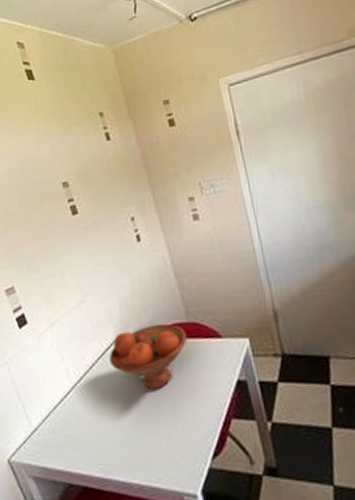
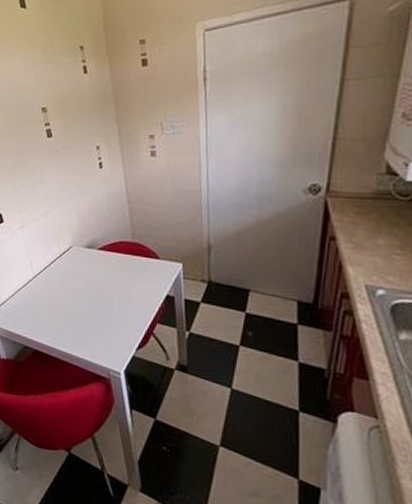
fruit bowl: present [109,323,188,389] -> none [65,239,131,290]

